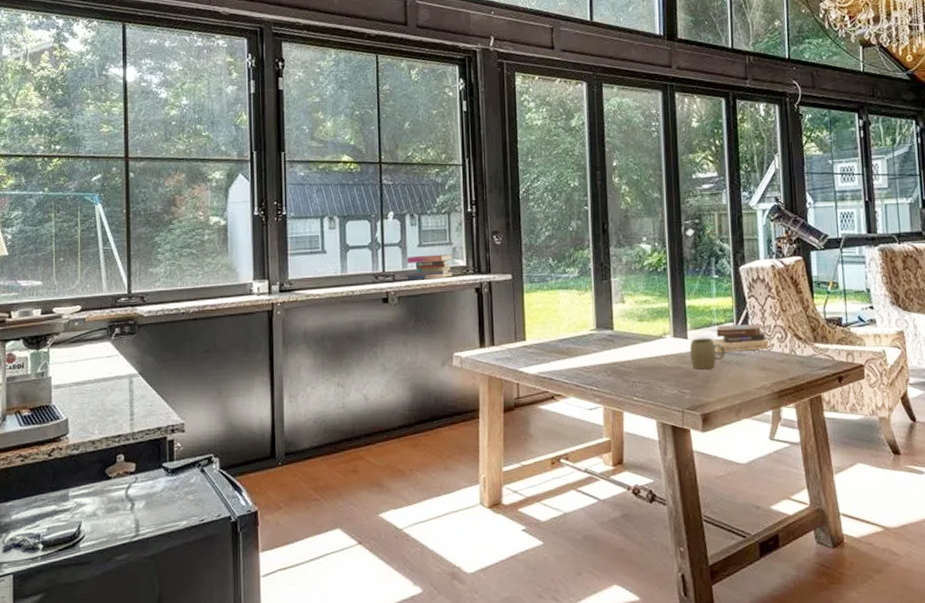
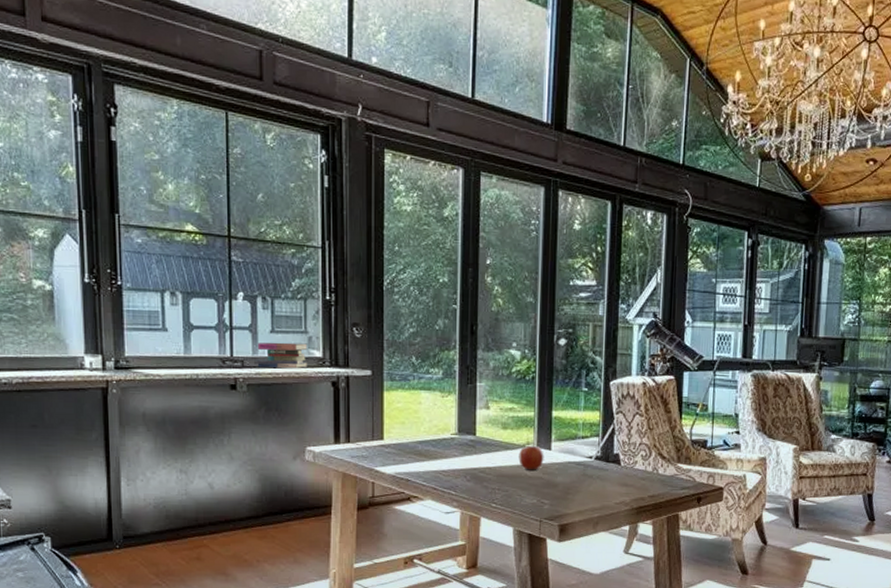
fruit: none [656,334,682,361] -> present [518,444,544,470]
mug: present [689,337,725,370] -> none [552,450,587,481]
books: present [712,324,769,354] -> none [576,439,633,467]

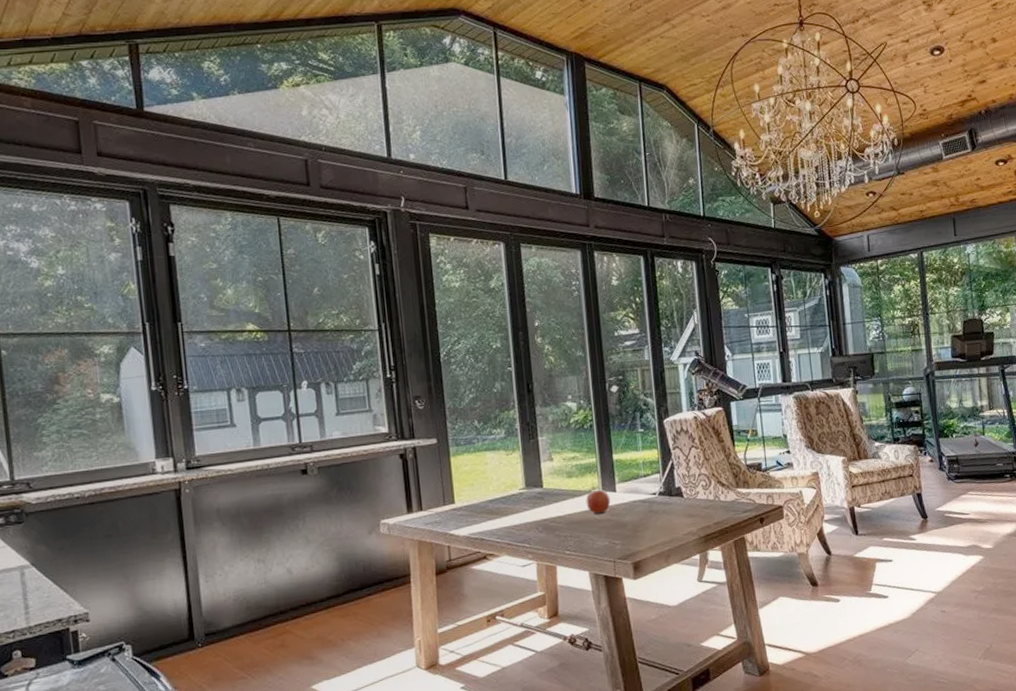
books: present [253,342,307,369] -> none [321,421,374,450]

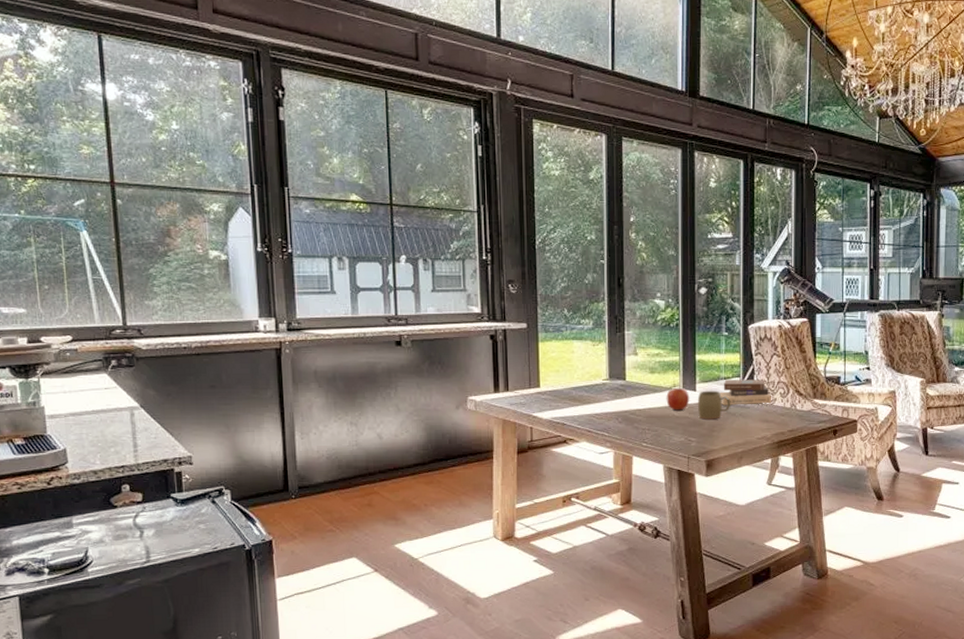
mug: none [618,489,652,521] -> present [697,390,730,420]
books: none [640,473,695,504] -> present [719,380,772,406]

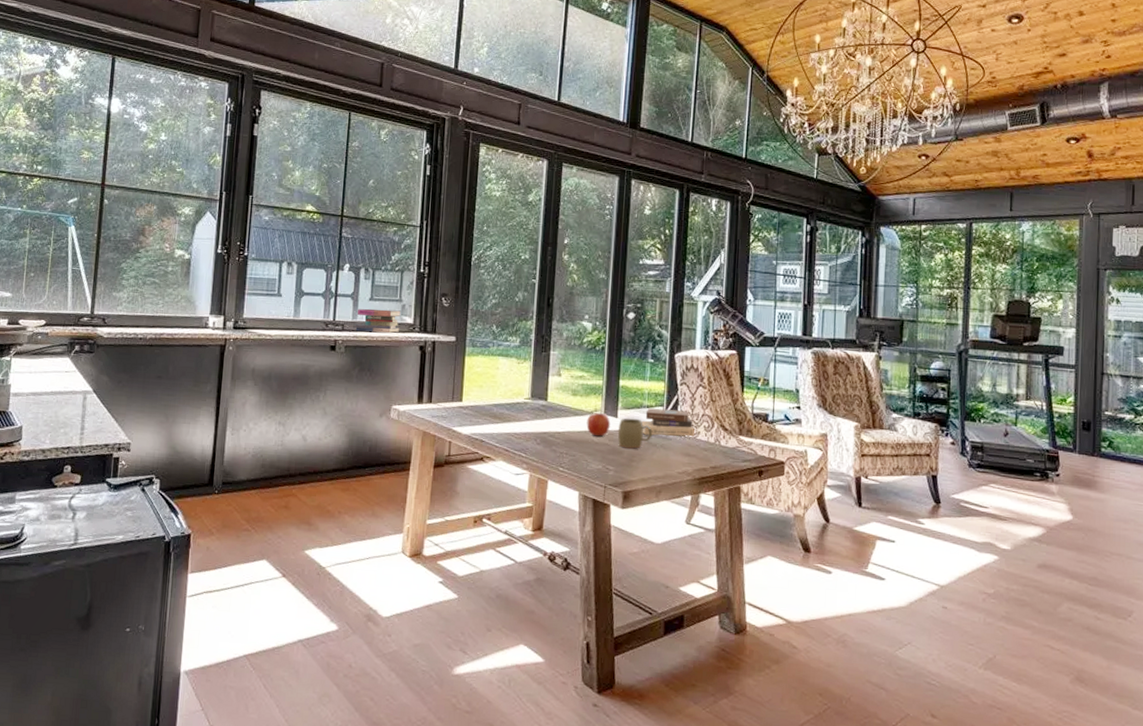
books: none [416,300,467,325] -> present [352,308,400,333]

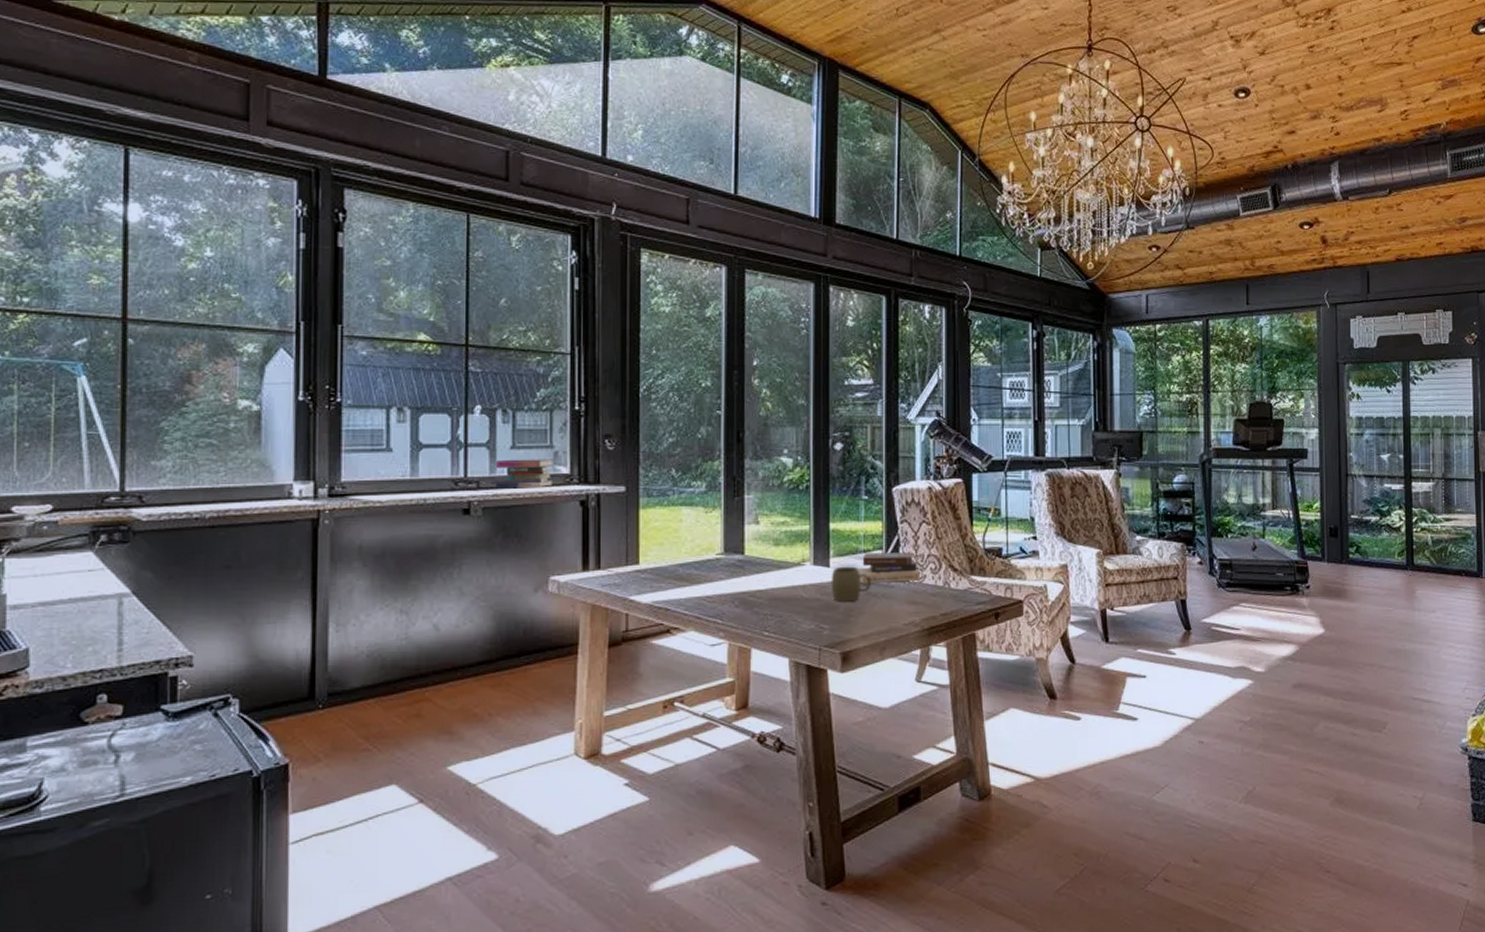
fruit: present [586,411,611,437] -> none [793,561,822,591]

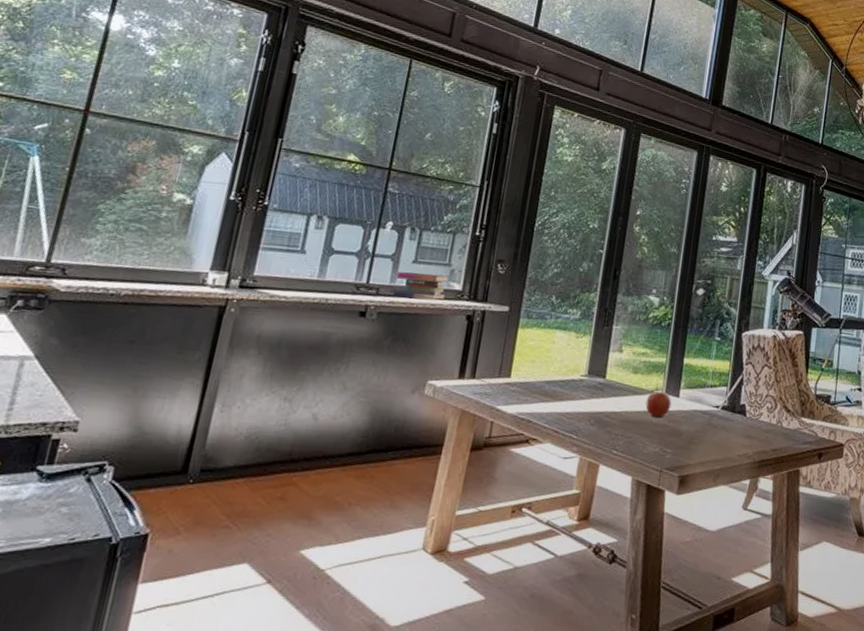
fruit: none [793,561,822,591] -> present [645,390,672,417]
mug: present [831,566,870,602] -> none [678,397,714,431]
books: present [858,552,921,584] -> none [703,388,758,418]

